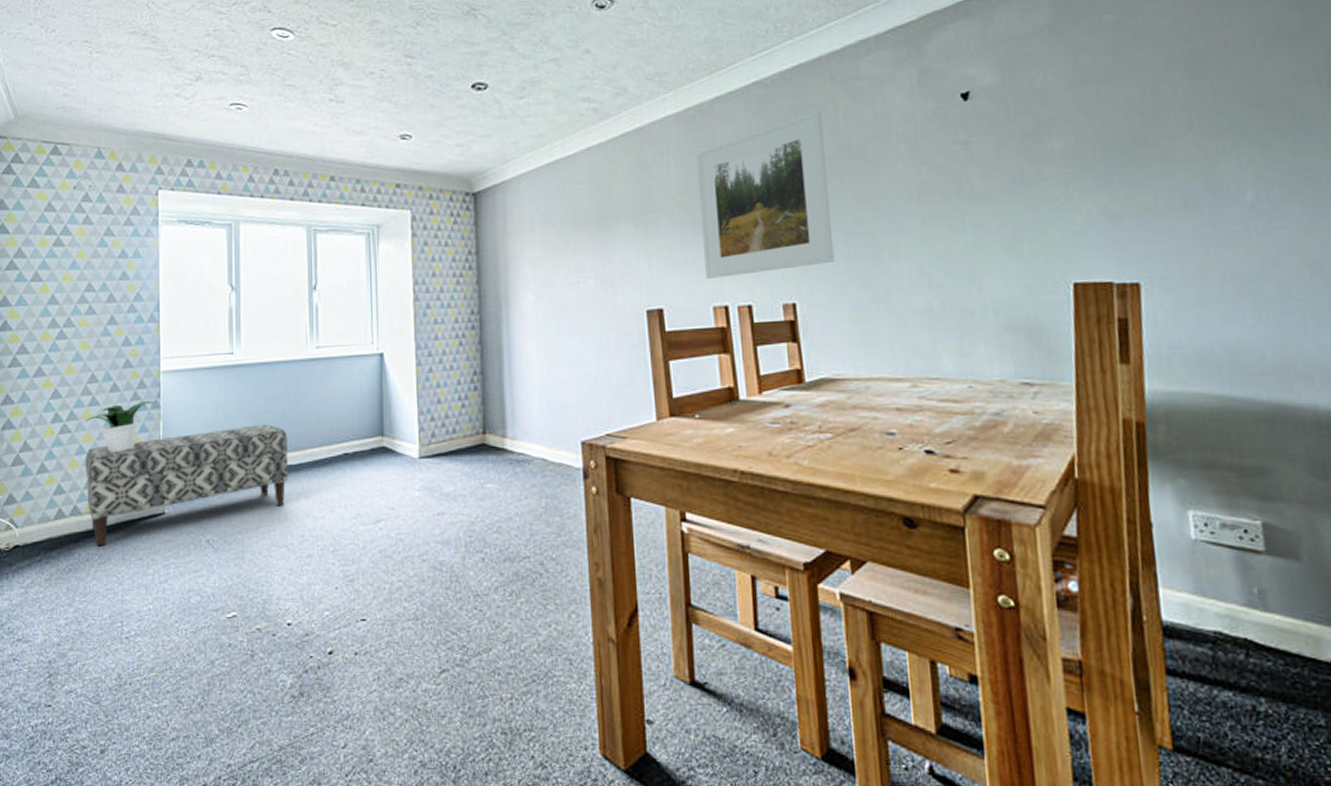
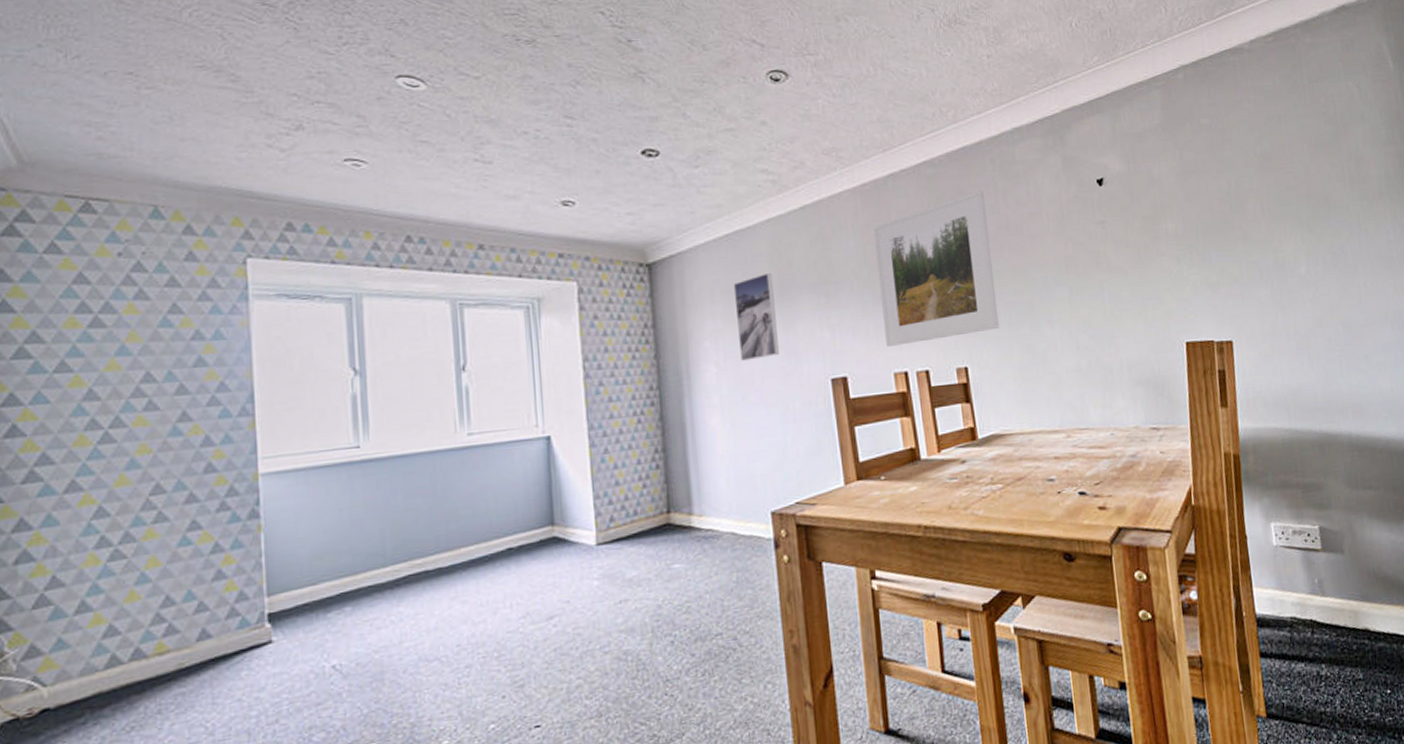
bench: present [85,425,288,546] -> none [150,525,438,694]
potted plant: present [86,400,154,453] -> none [149,509,251,578]
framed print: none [552,201,595,289] -> present [733,272,779,361]

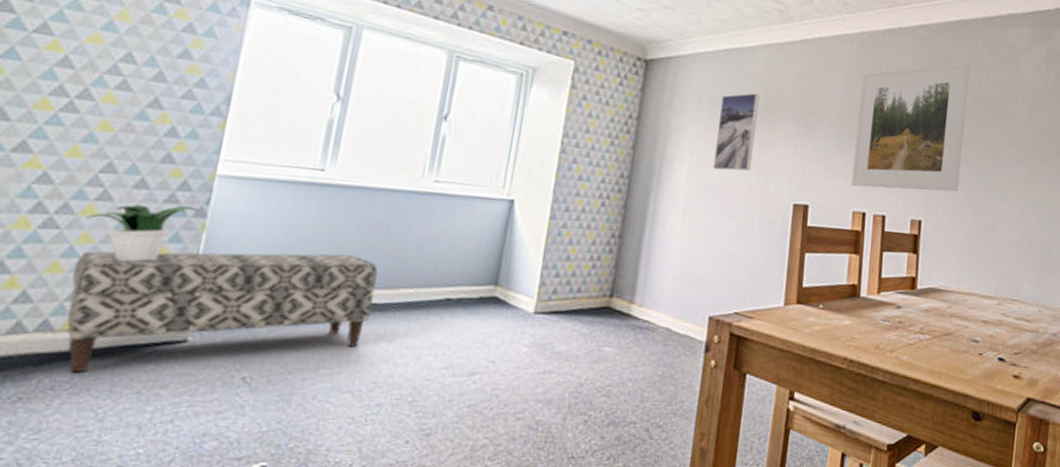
potted plant: none [149,509,251,578] -> present [86,204,199,263]
bench: none [150,525,438,694] -> present [67,251,378,373]

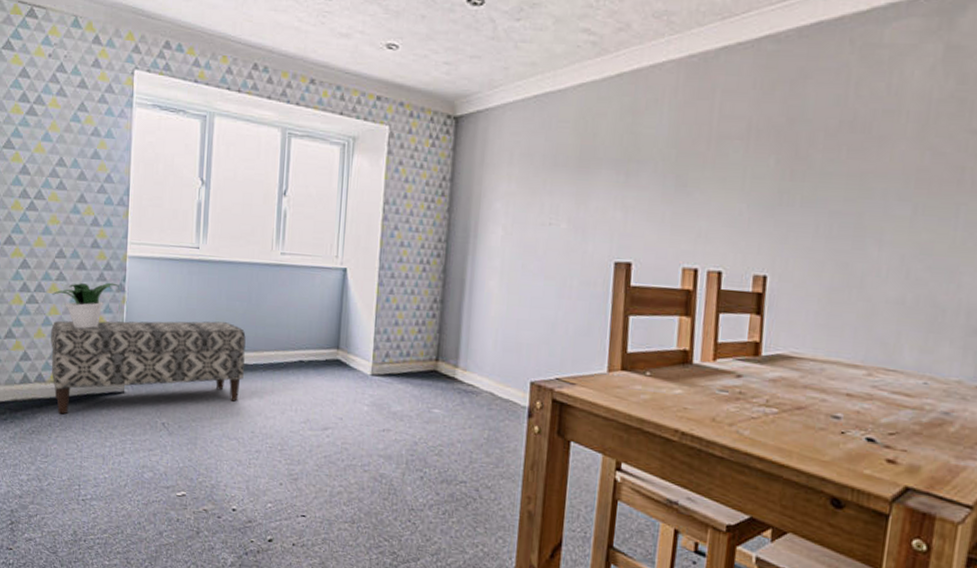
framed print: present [713,92,760,171] -> none [528,140,574,229]
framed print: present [851,62,970,192] -> none [680,75,833,240]

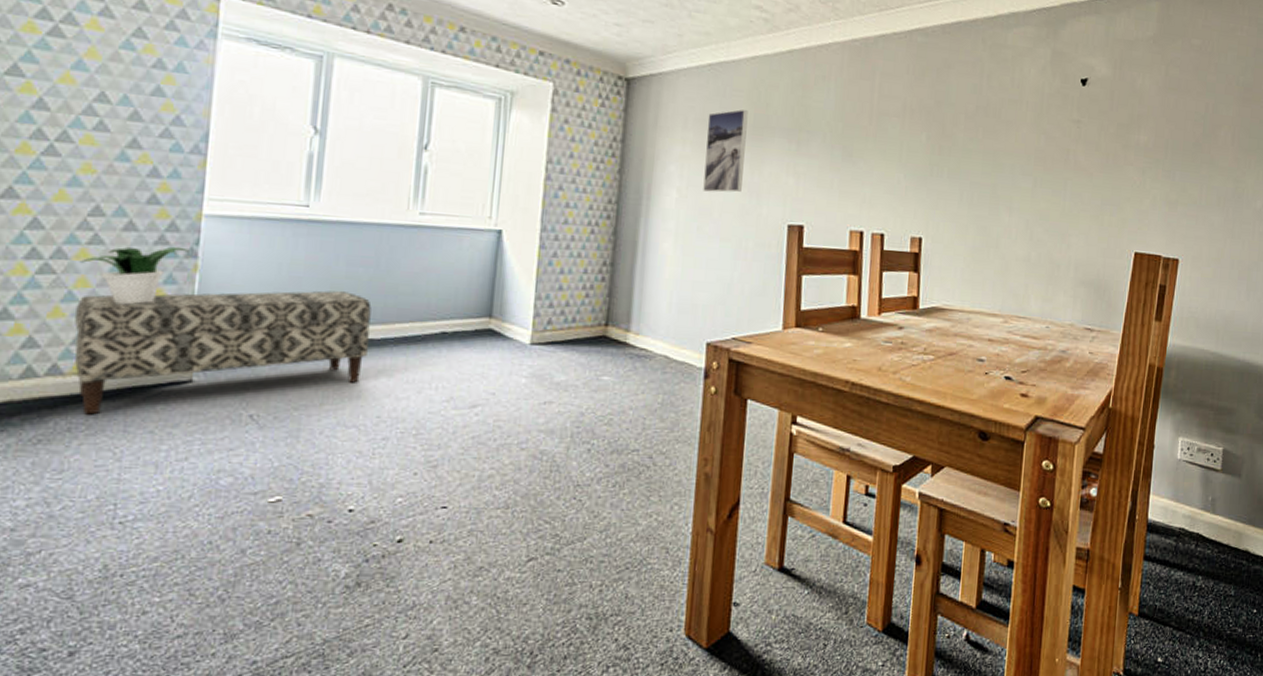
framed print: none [528,140,574,229] -> present [703,109,748,193]

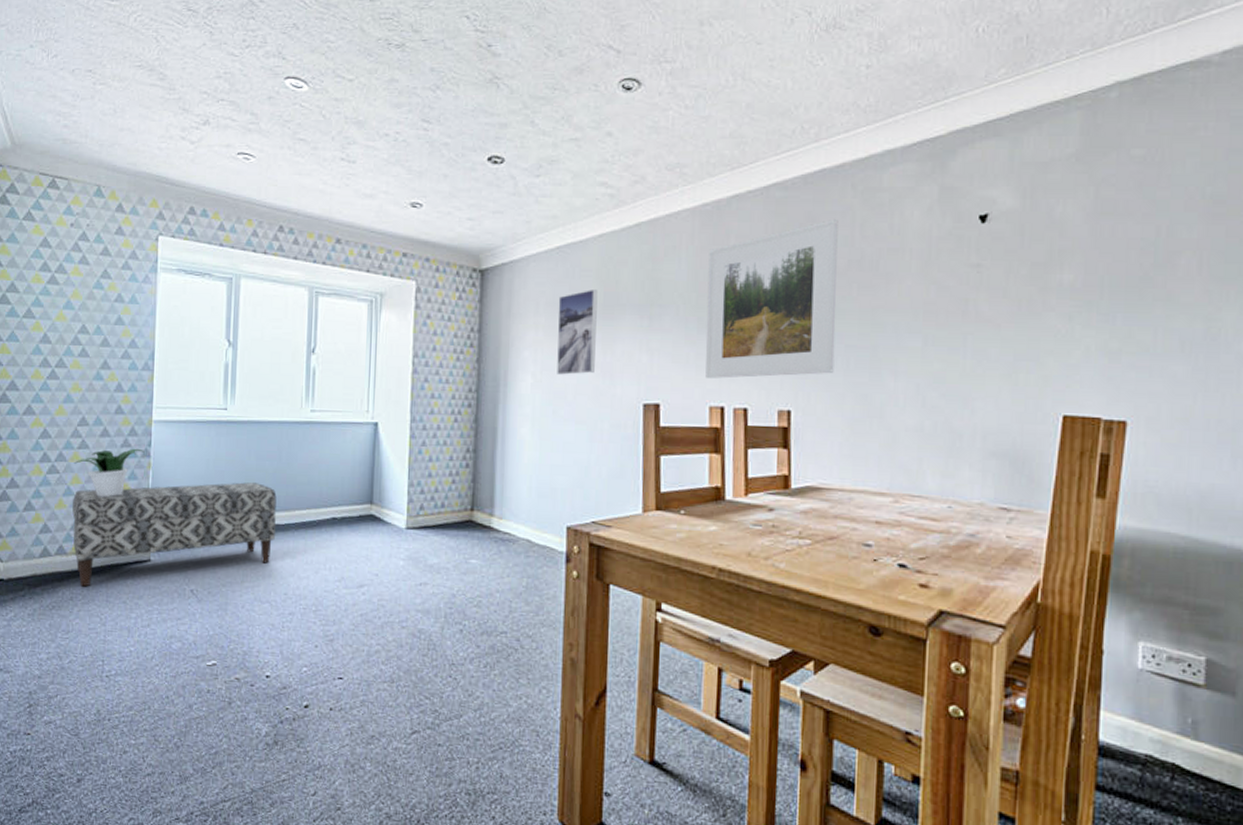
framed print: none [847,67,970,207] -> present [705,218,838,379]

